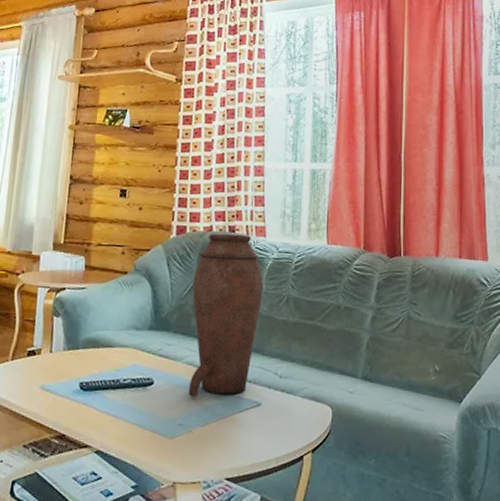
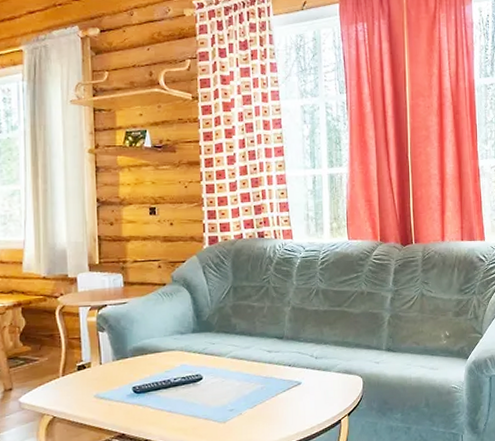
vase: present [188,233,263,397] -> none [229,238,294,386]

